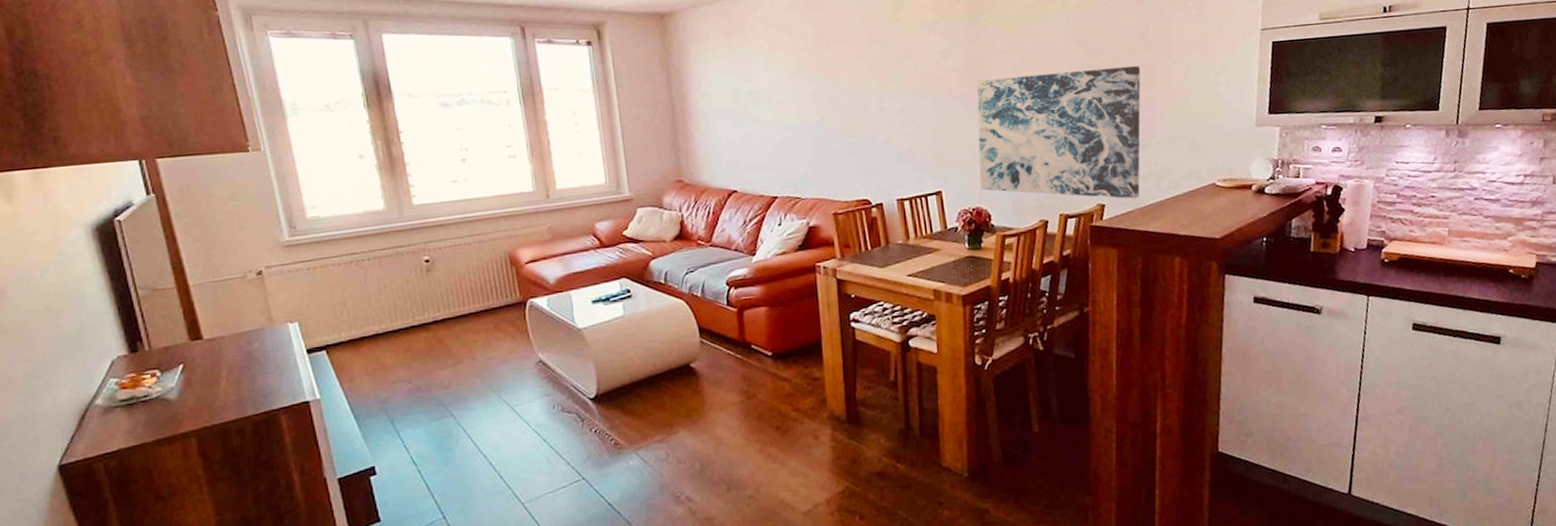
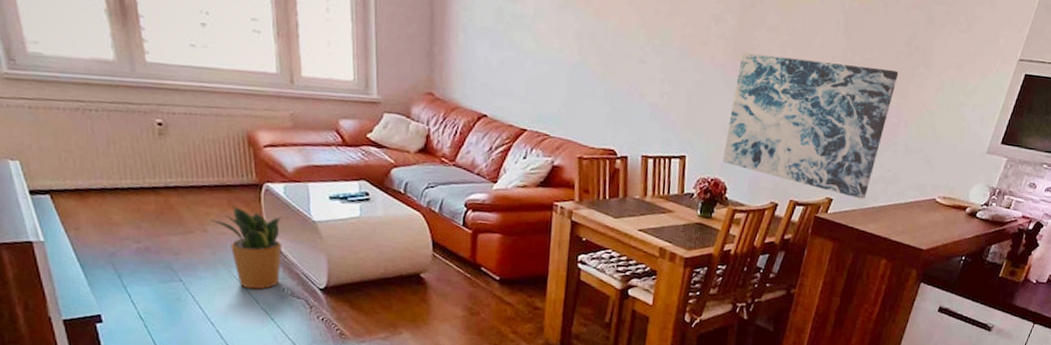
potted plant: none [478,327,550,412] -> present [211,205,283,290]

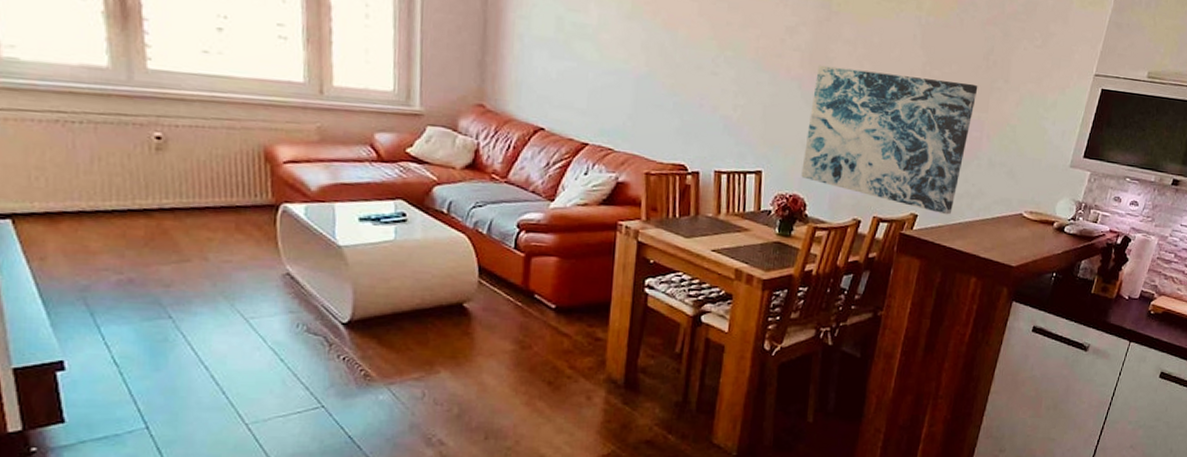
potted plant: present [211,205,283,290] -> none [213,229,302,326]

